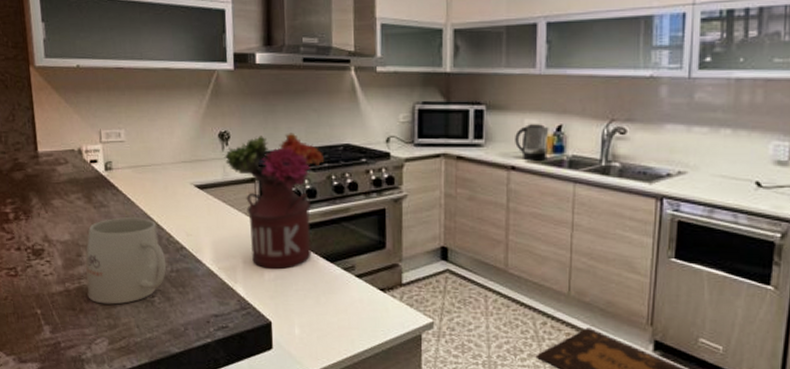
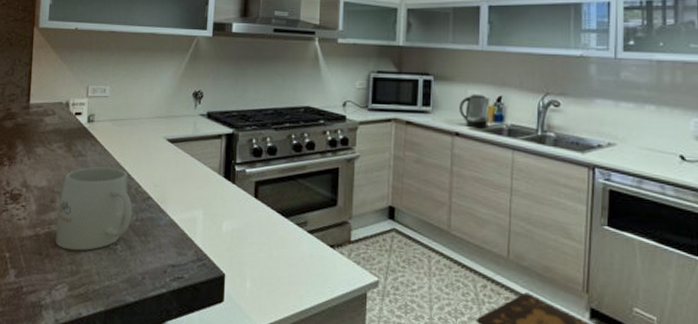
flower arrangement: present [224,133,324,269] -> none [196,94,285,222]

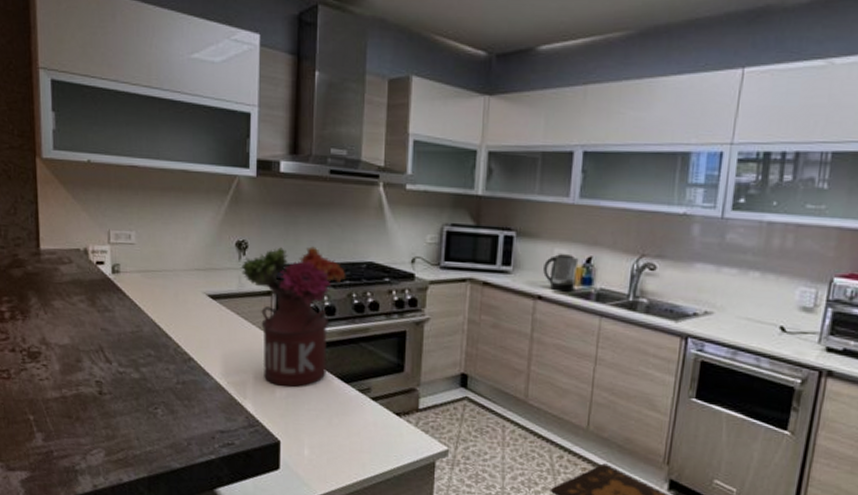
mug: present [55,166,133,251] -> none [84,323,172,415]
flower arrangement: none [196,94,285,222] -> present [240,246,345,387]

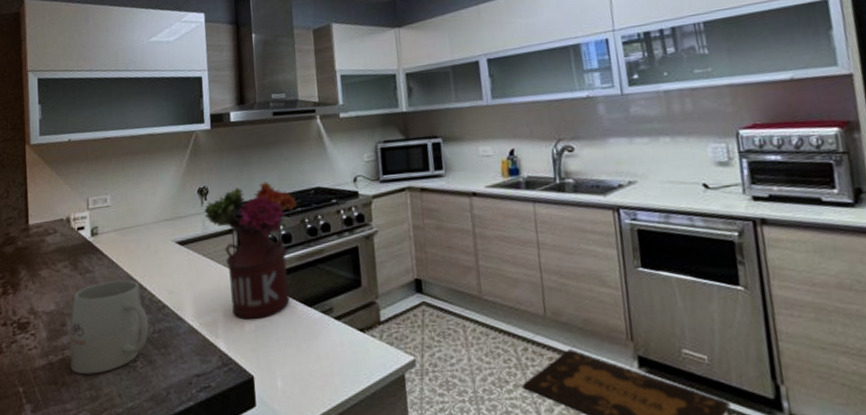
mug: none [84,323,172,415] -> present [69,279,149,375]
kettle: present [543,253,579,292] -> none [472,149,505,186]

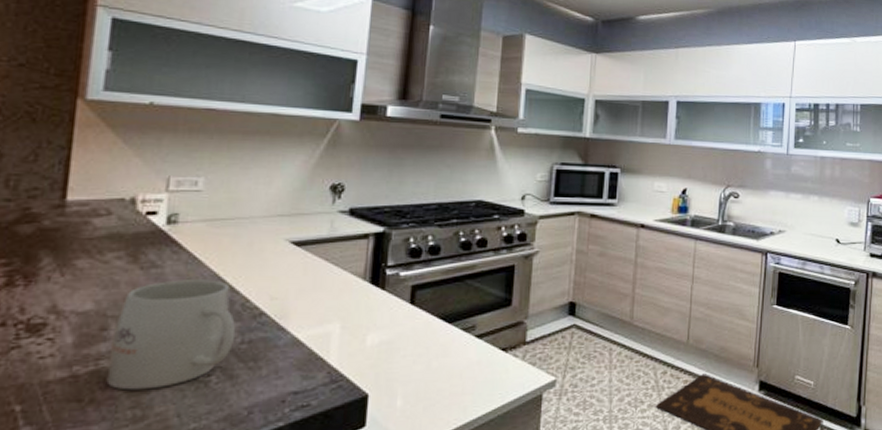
flower arrangement: present [203,182,297,319] -> none [333,187,452,333]

